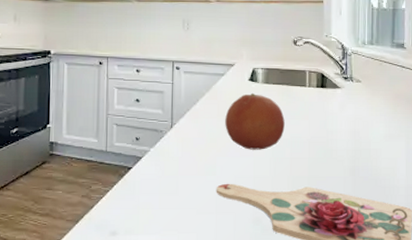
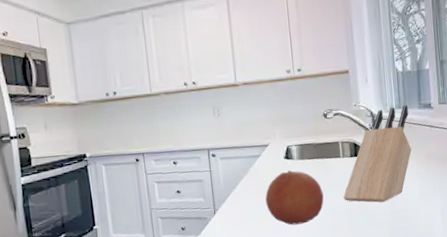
knife block: none [305,42,380,139] -> present [343,105,411,203]

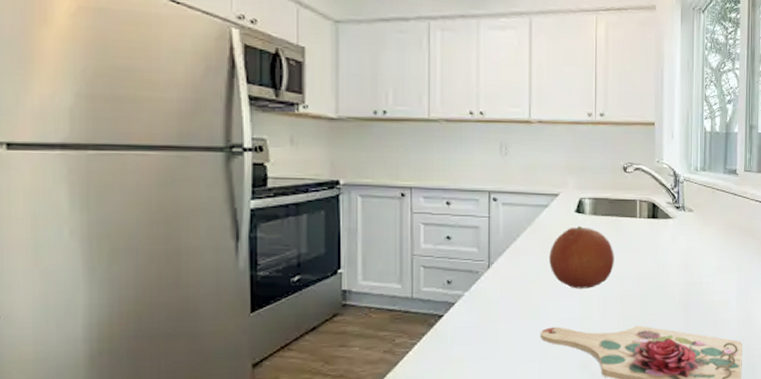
knife block: present [343,105,411,203] -> none [636,168,713,273]

